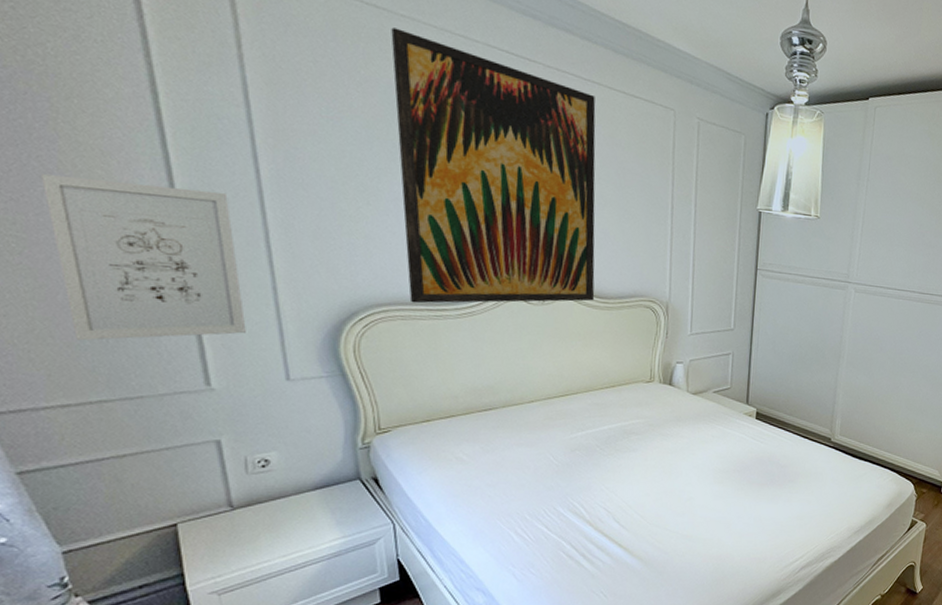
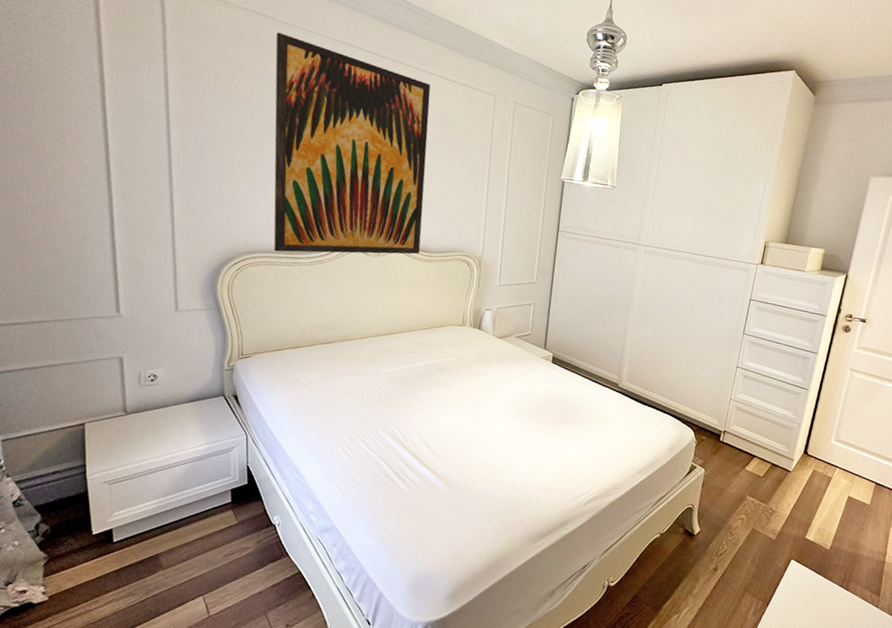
wall art: present [41,174,246,341] -> none [19,146,150,274]

